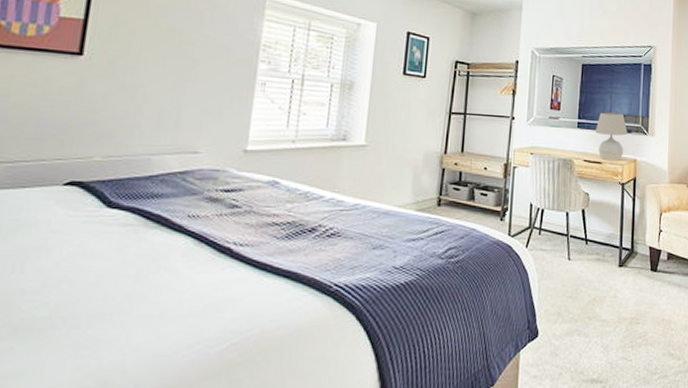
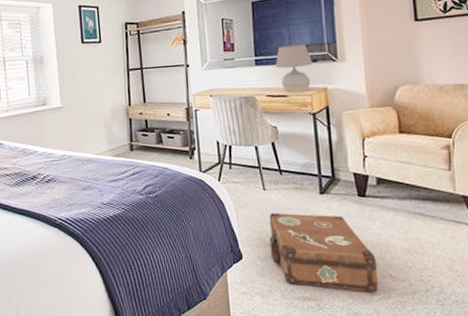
suitcase: none [566,285,660,372] -> present [269,212,379,292]

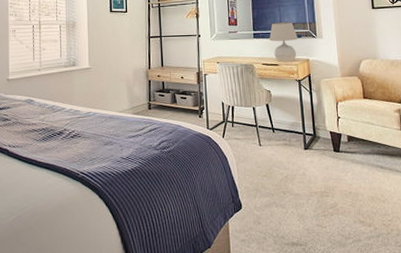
suitcase: present [269,212,379,292] -> none [264,166,351,237]

